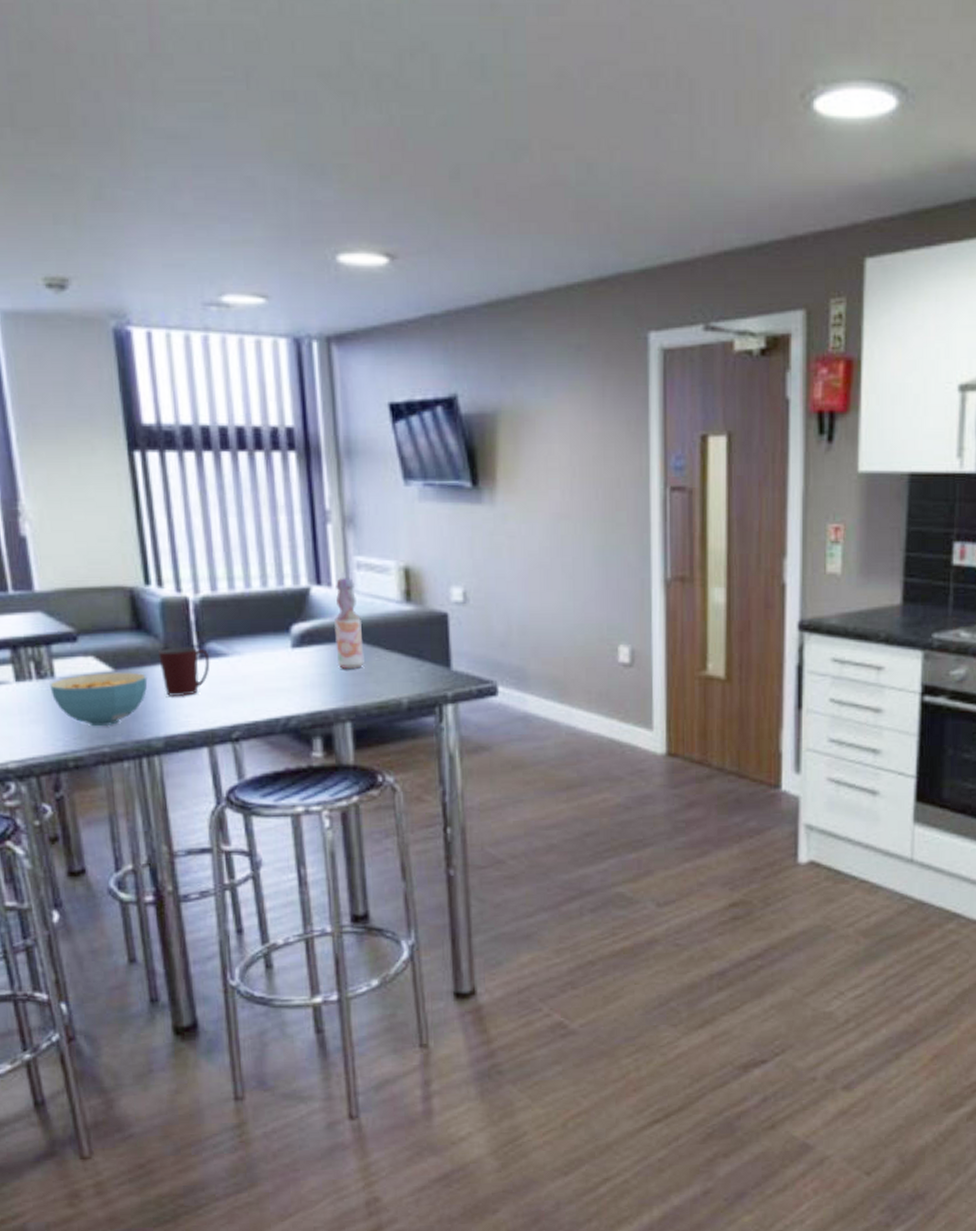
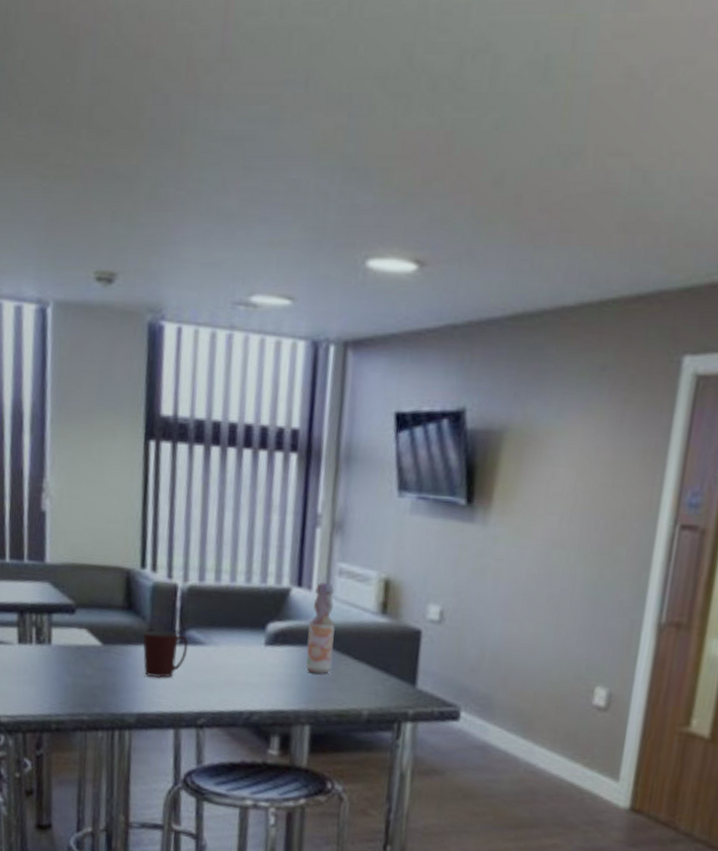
cereal bowl: present [50,672,148,727] -> none [46,645,130,696]

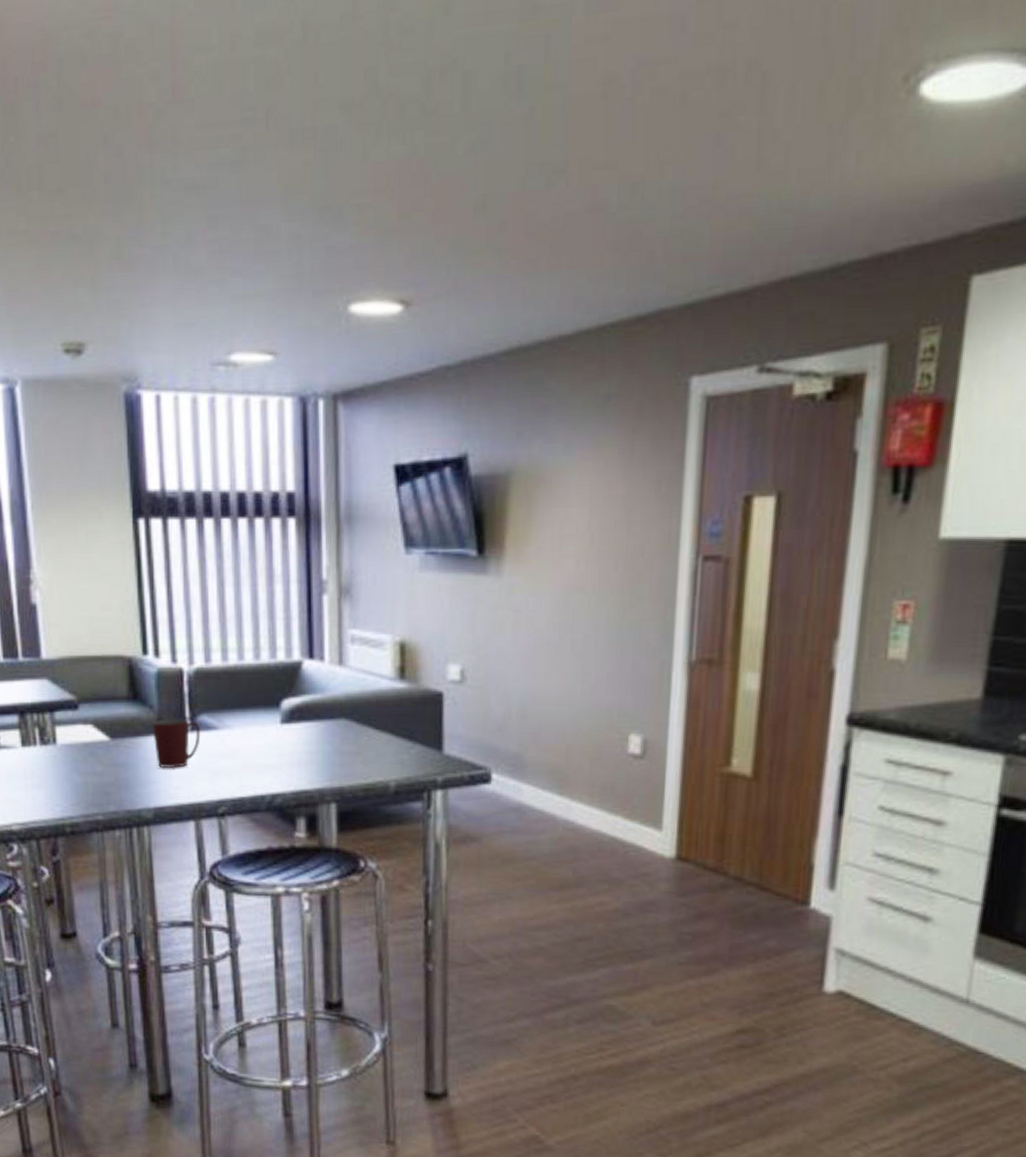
bottle: present [306,581,336,674] -> none [325,651,354,748]

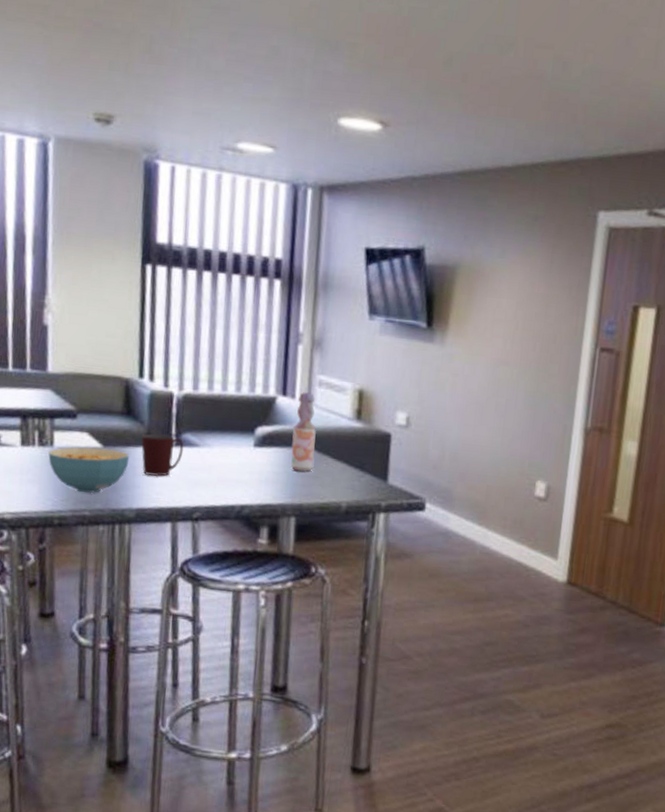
cereal bowl: none [52,741,141,795] -> present [48,447,130,493]
bottle: none [325,651,354,748] -> present [291,391,317,472]

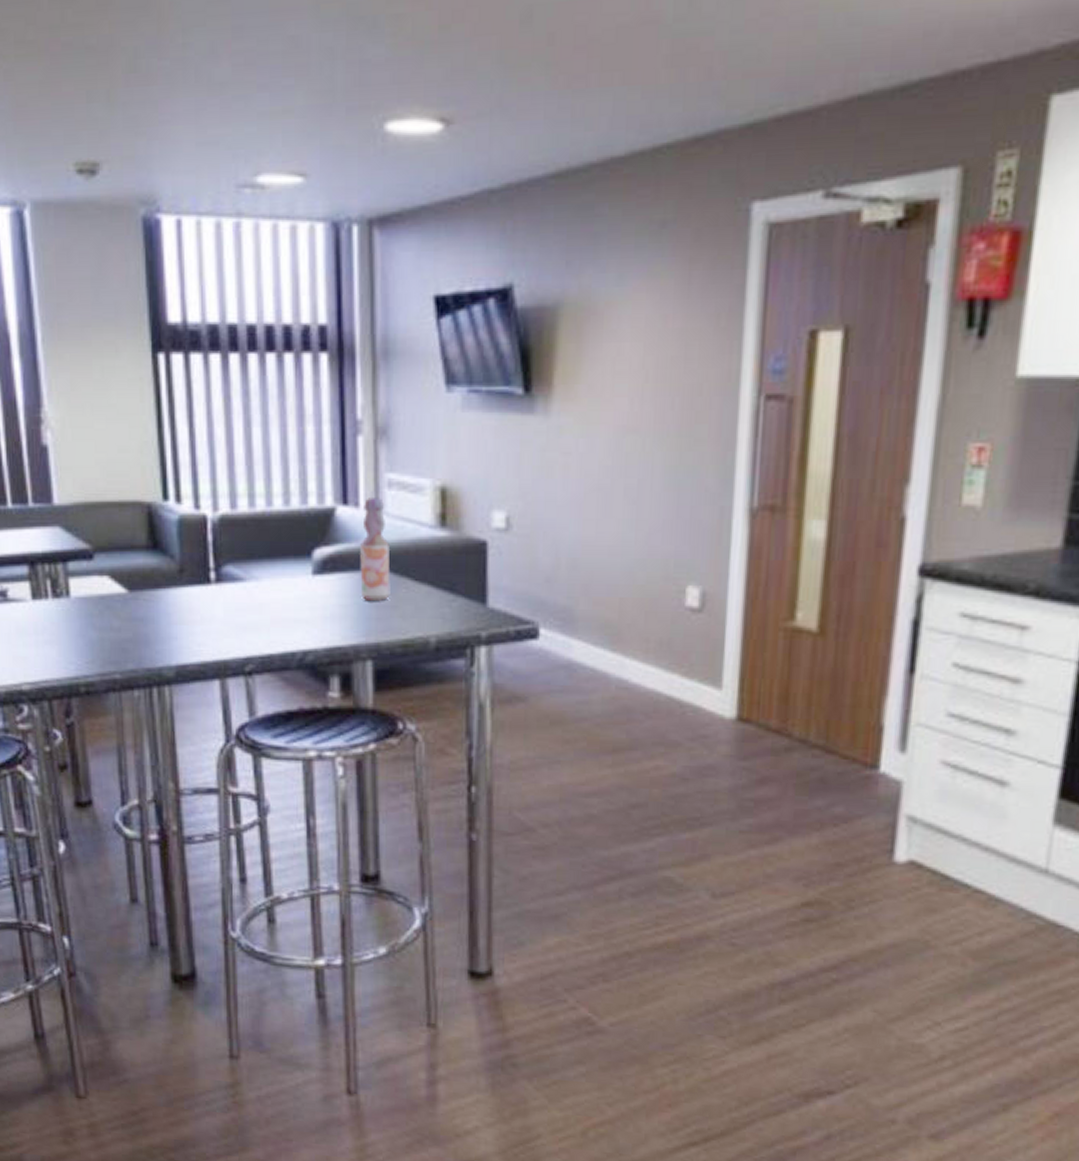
cereal bowl: present [48,447,130,493] -> none [65,594,162,652]
mug: present [141,433,184,476] -> none [174,569,226,624]

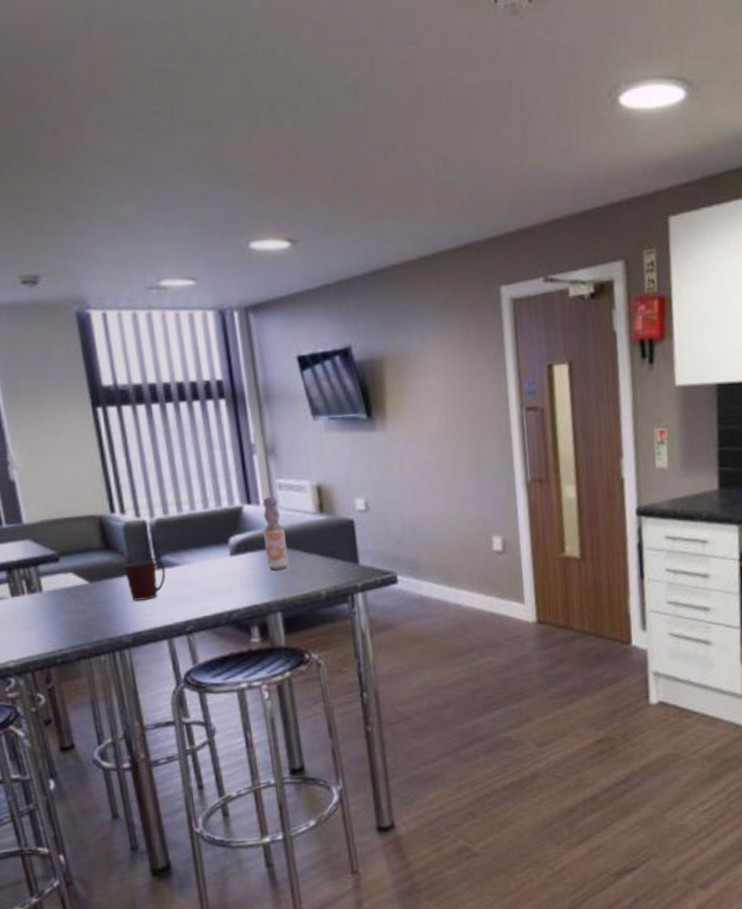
mug: none [174,569,226,624] -> present [124,560,166,602]

